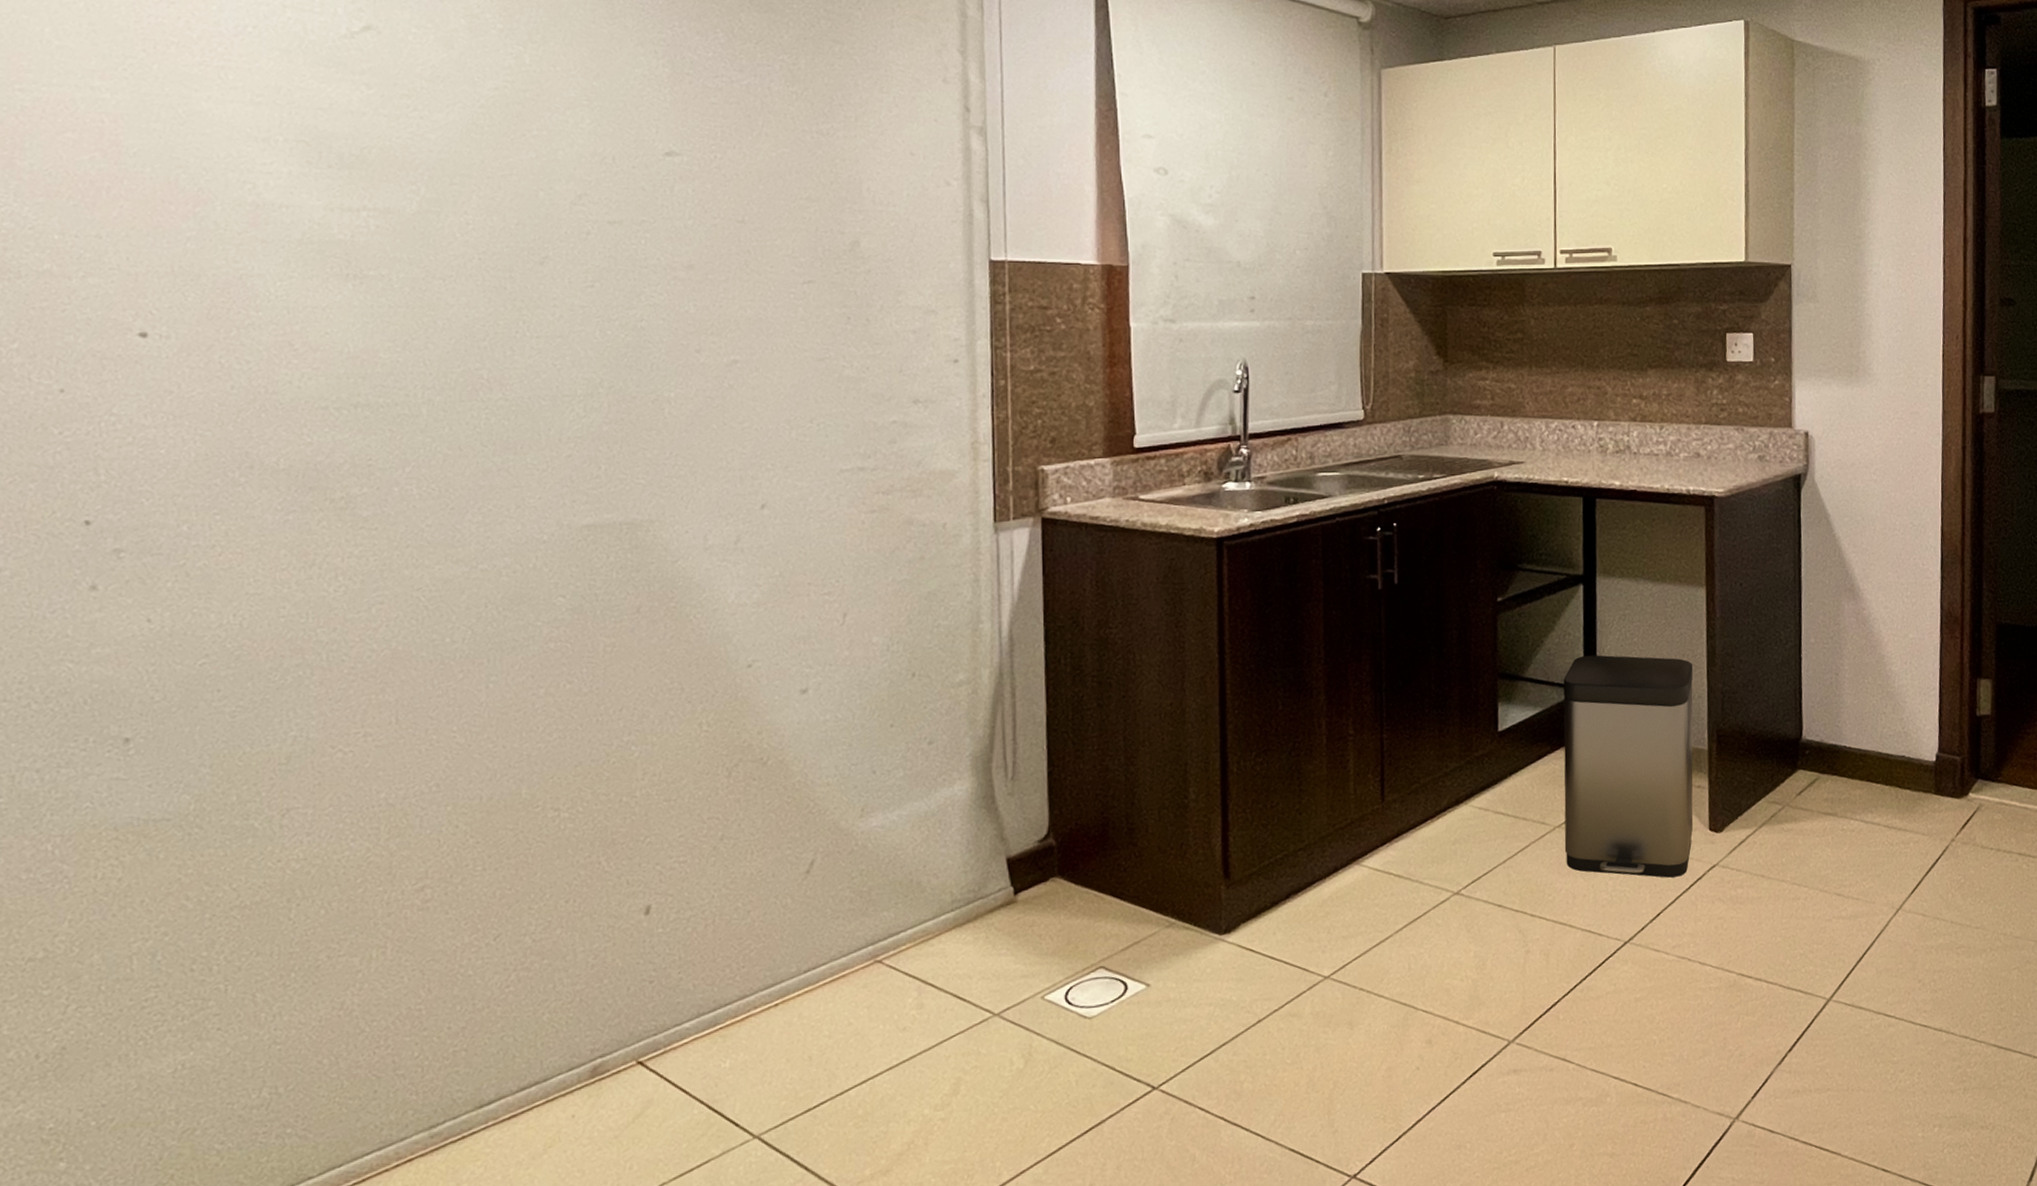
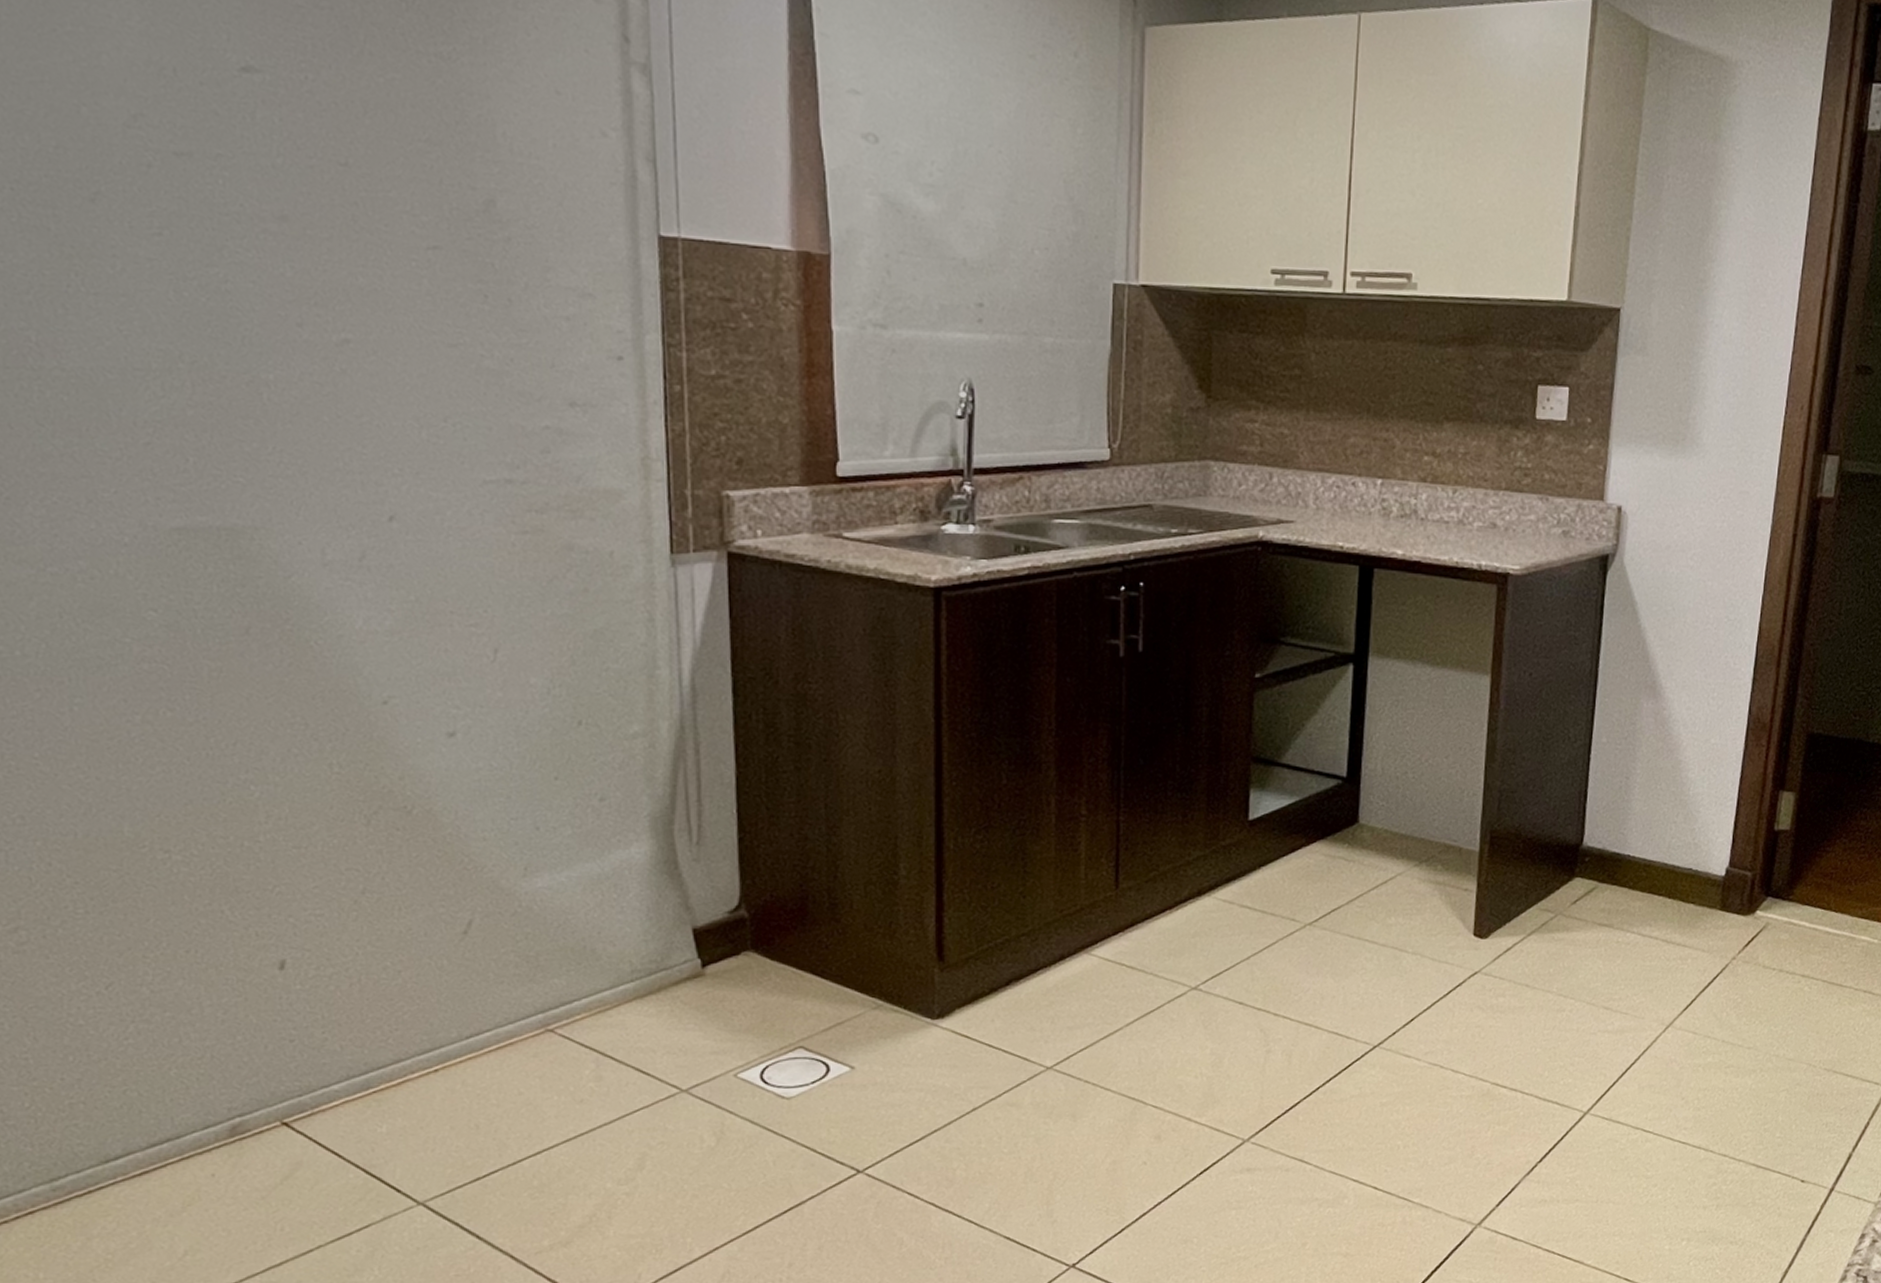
pedal bin: present [1563,655,1693,878] -> none [1315,743,1470,983]

